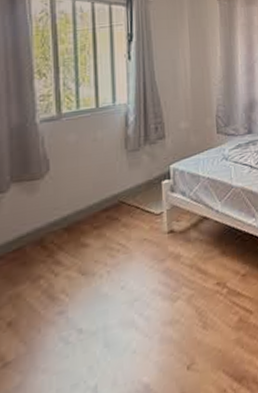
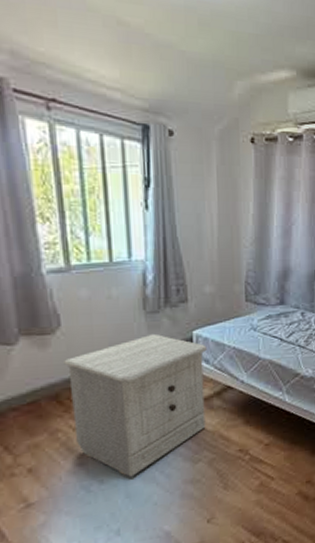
nightstand: none [50,170,184,323] -> present [64,333,207,477]

